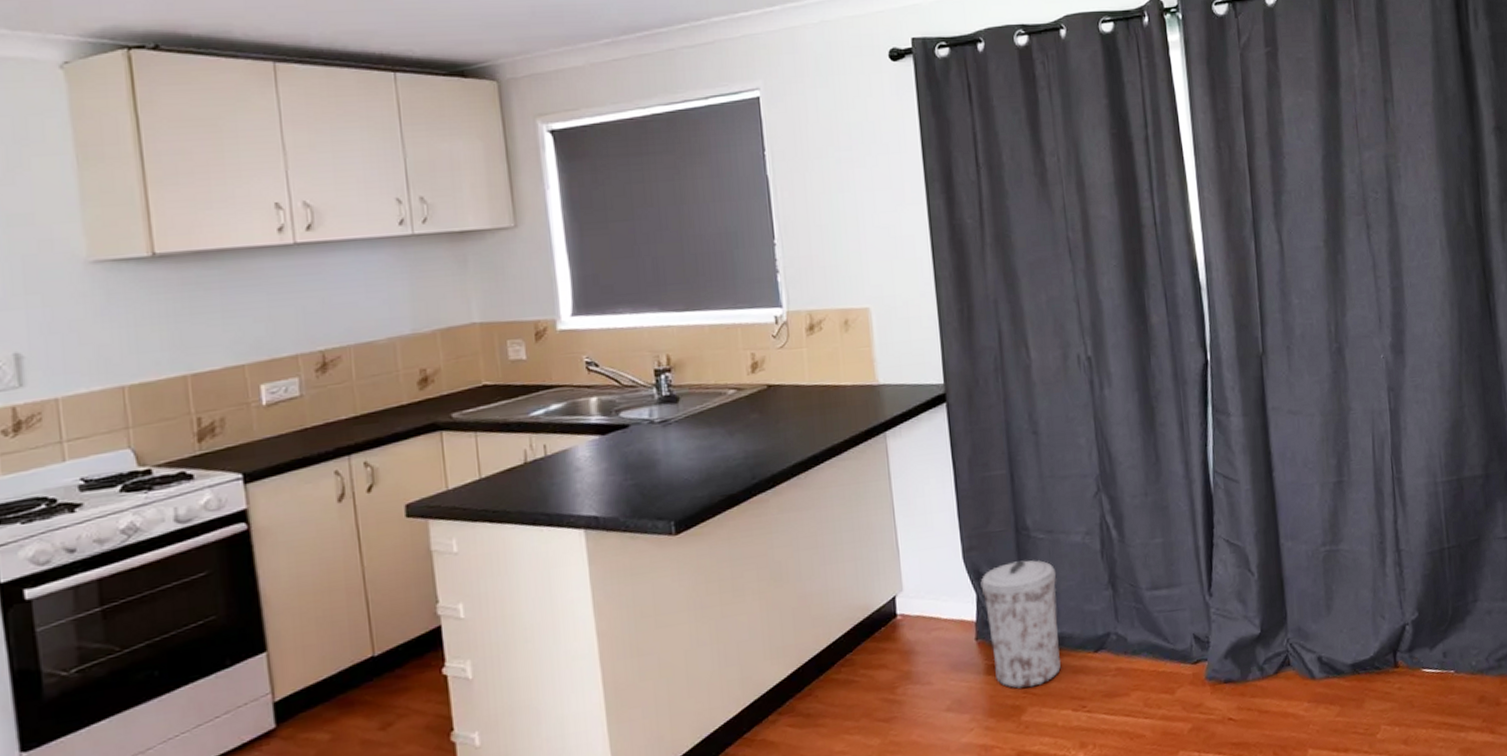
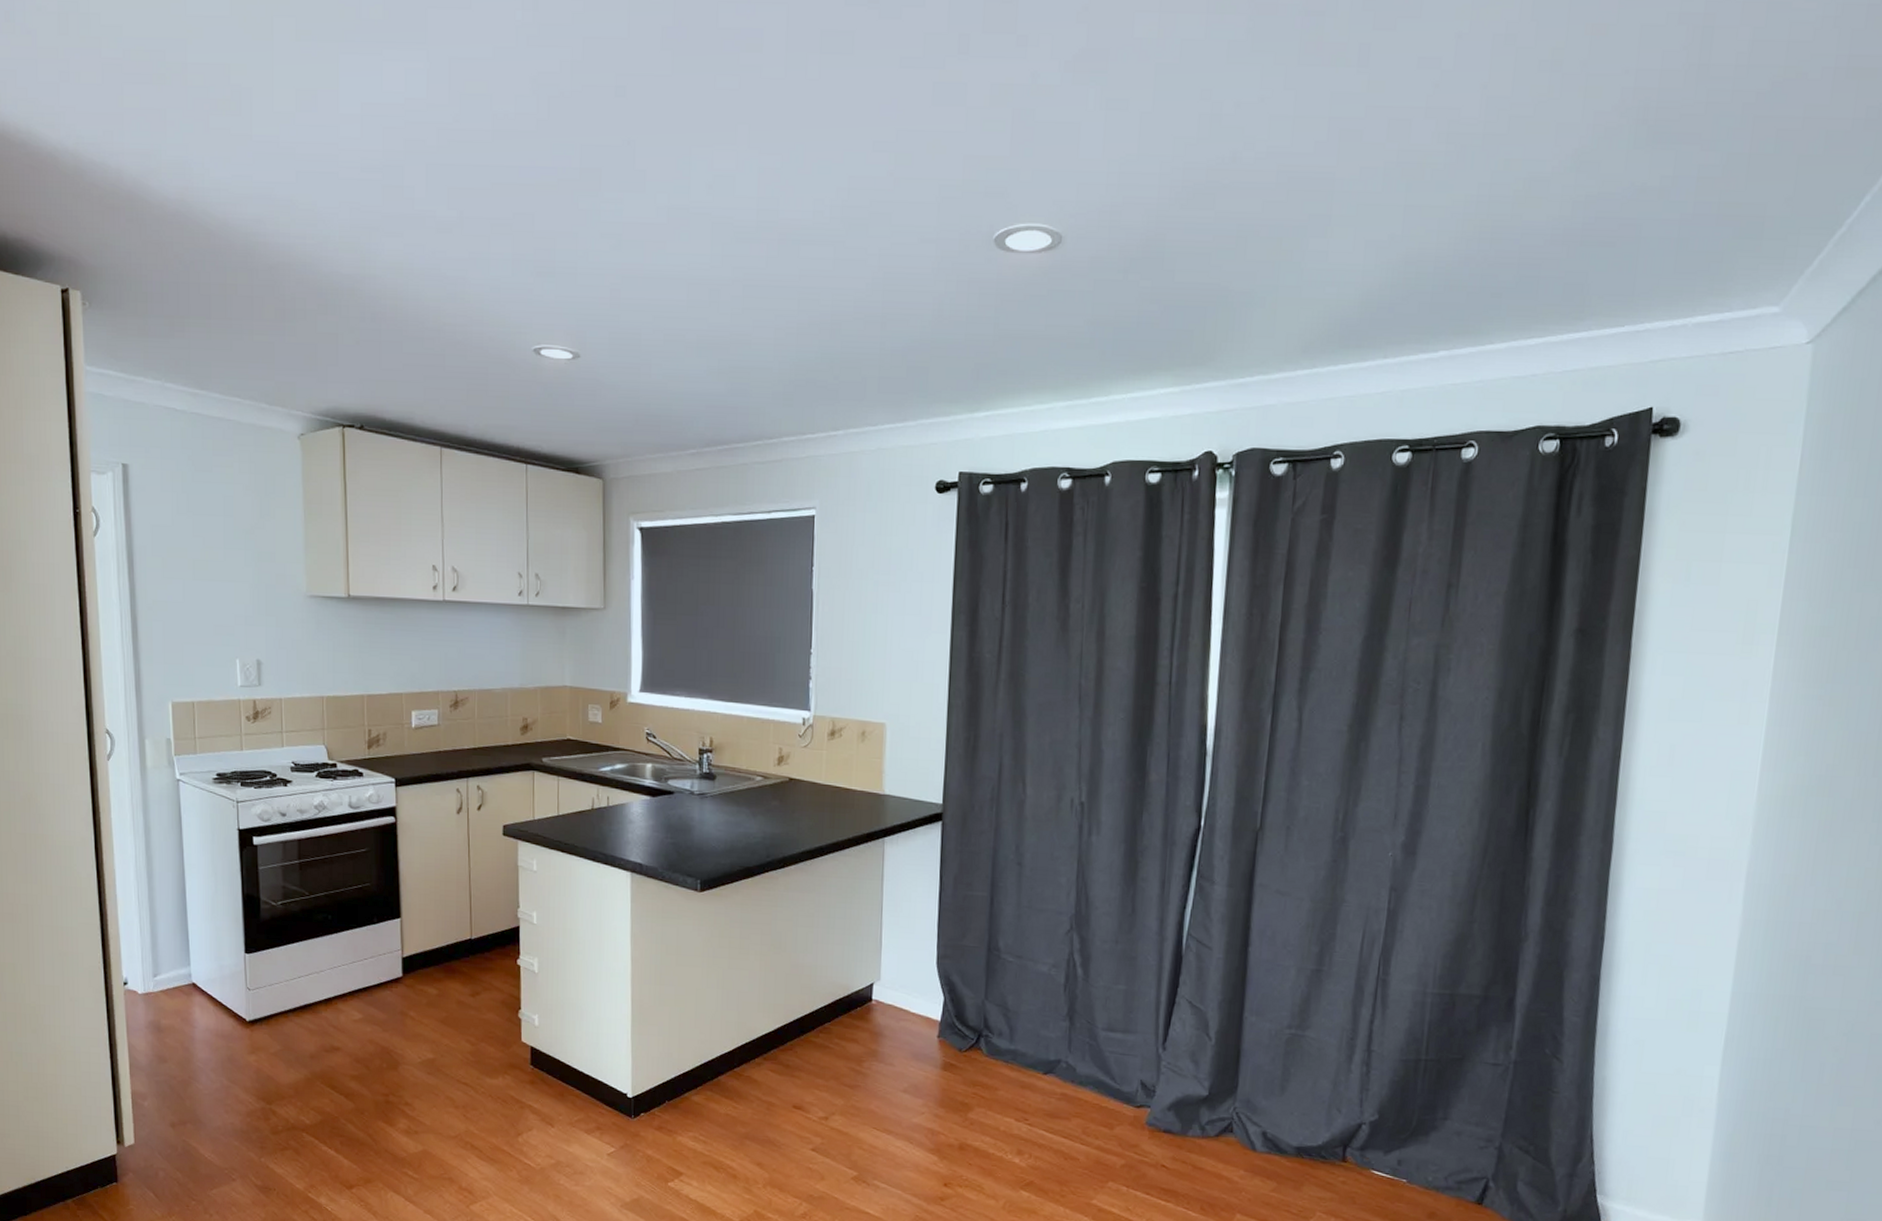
trash can: present [980,560,1062,689] -> none [949,976,1020,1091]

